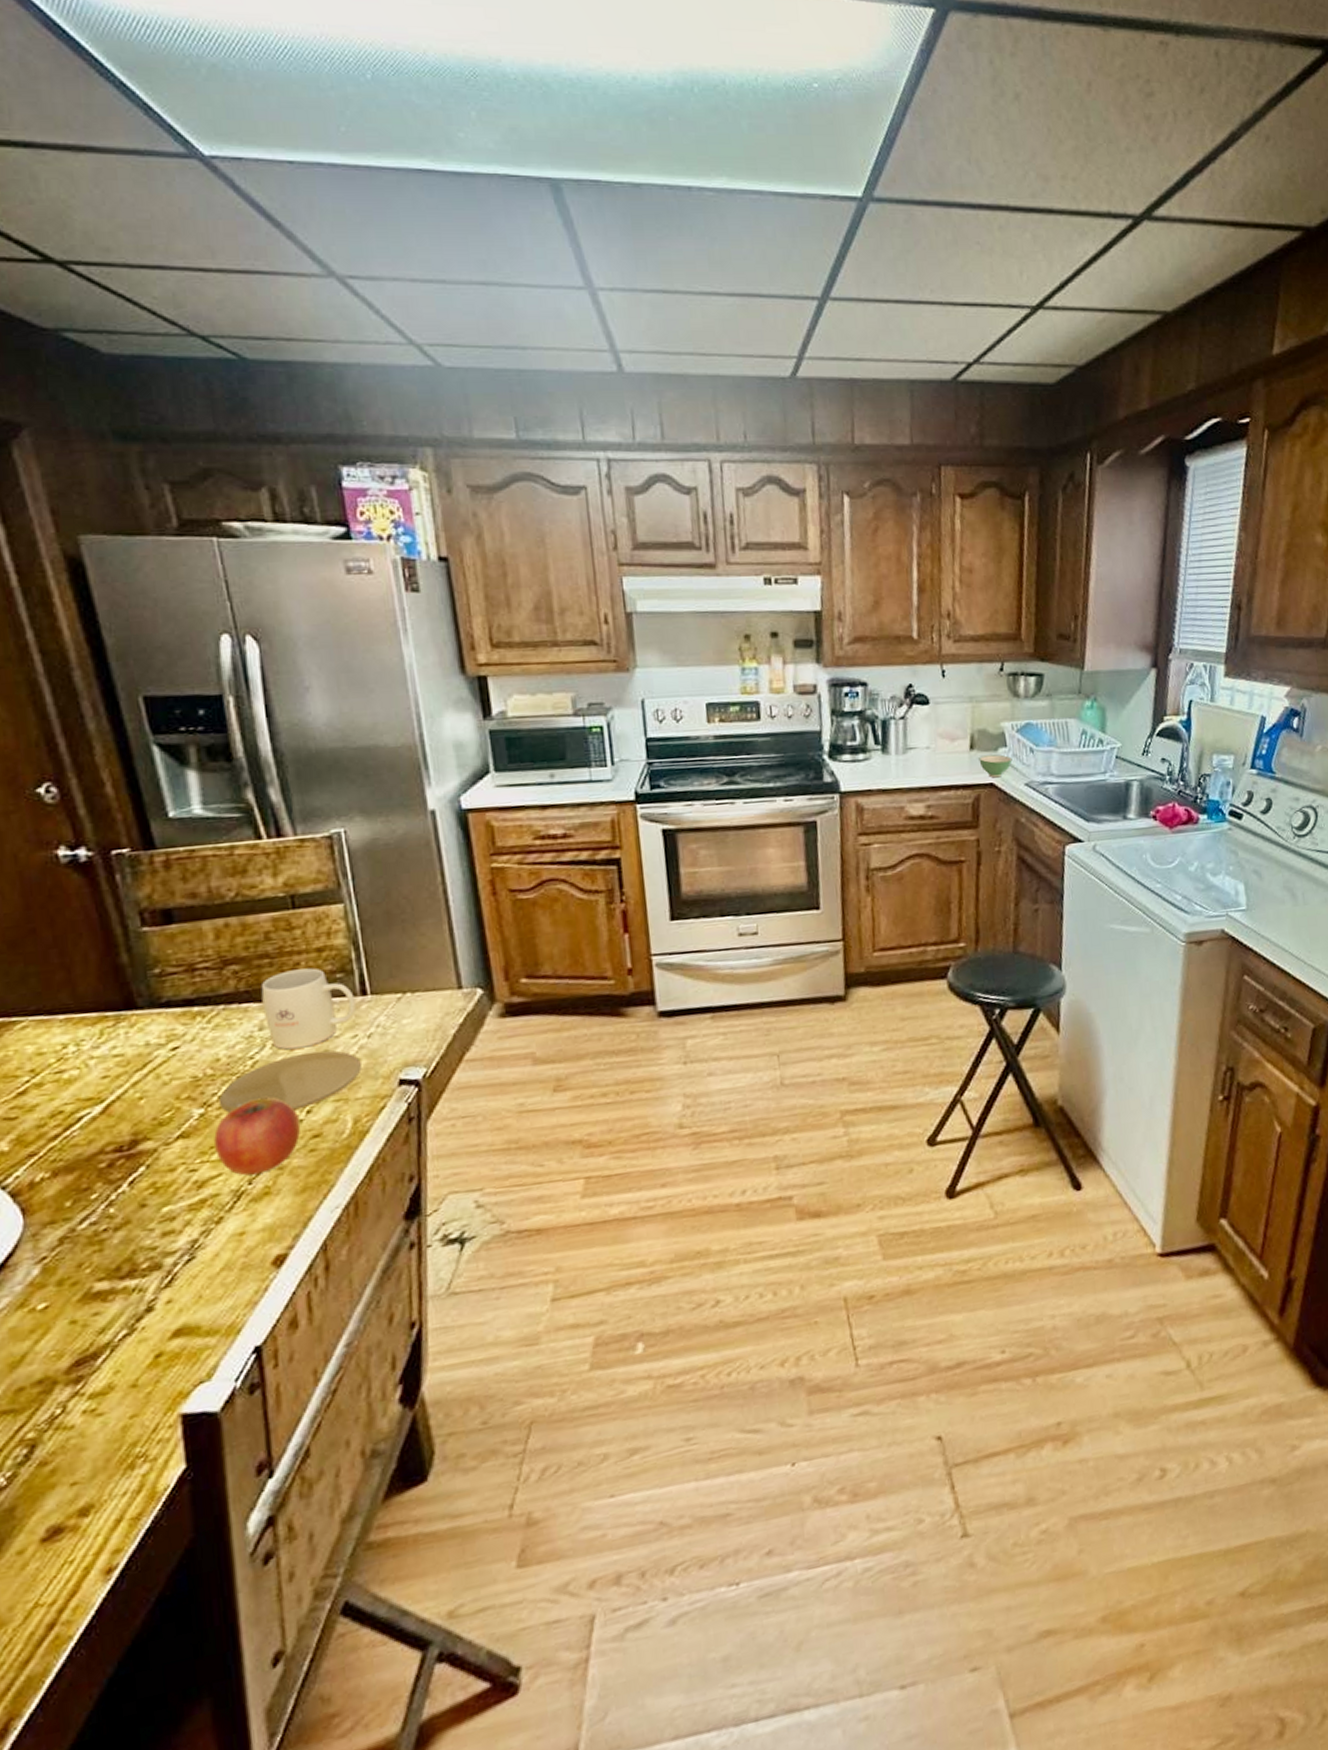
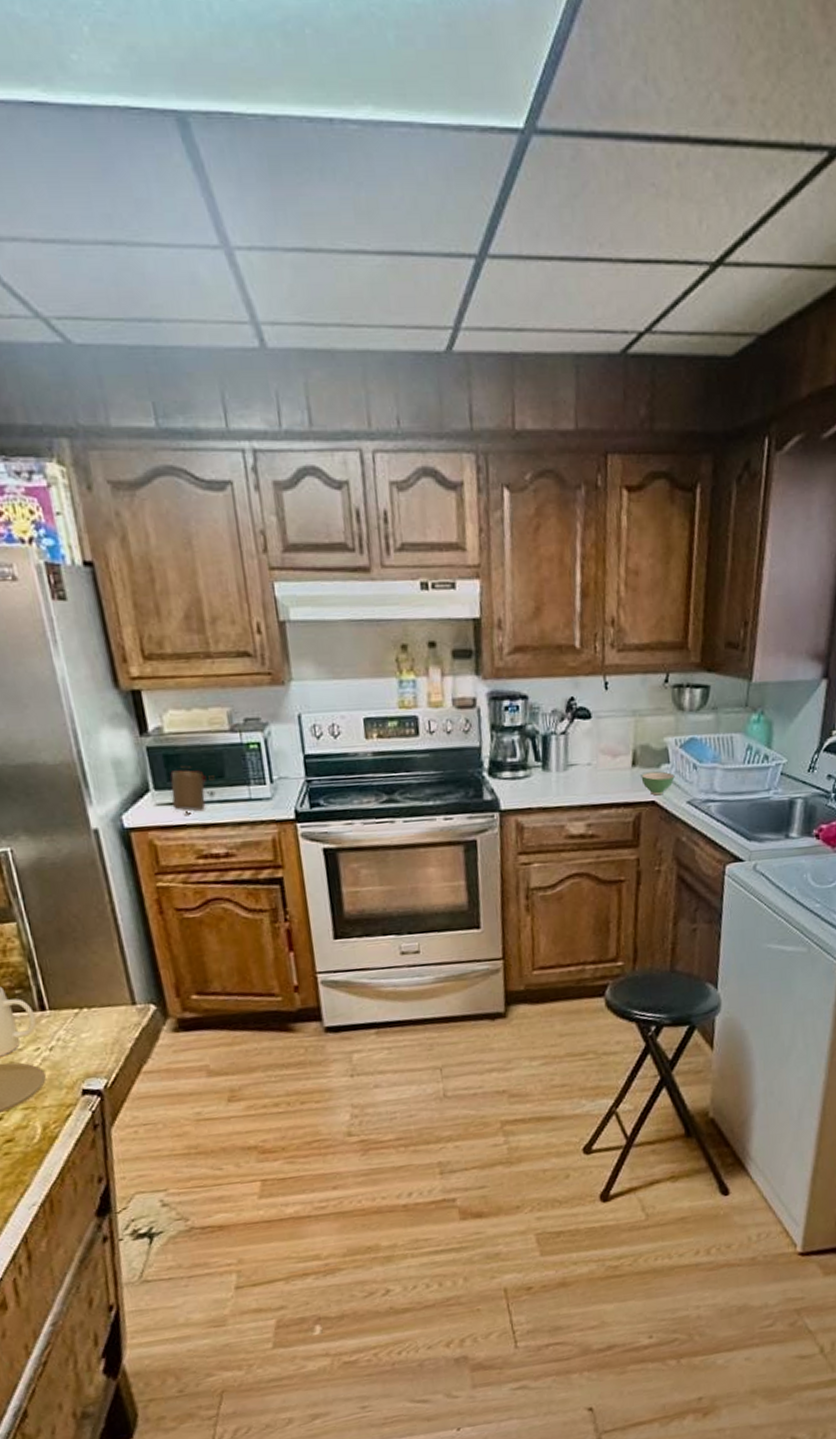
canister: none [512,748,556,796] -> present [170,765,216,815]

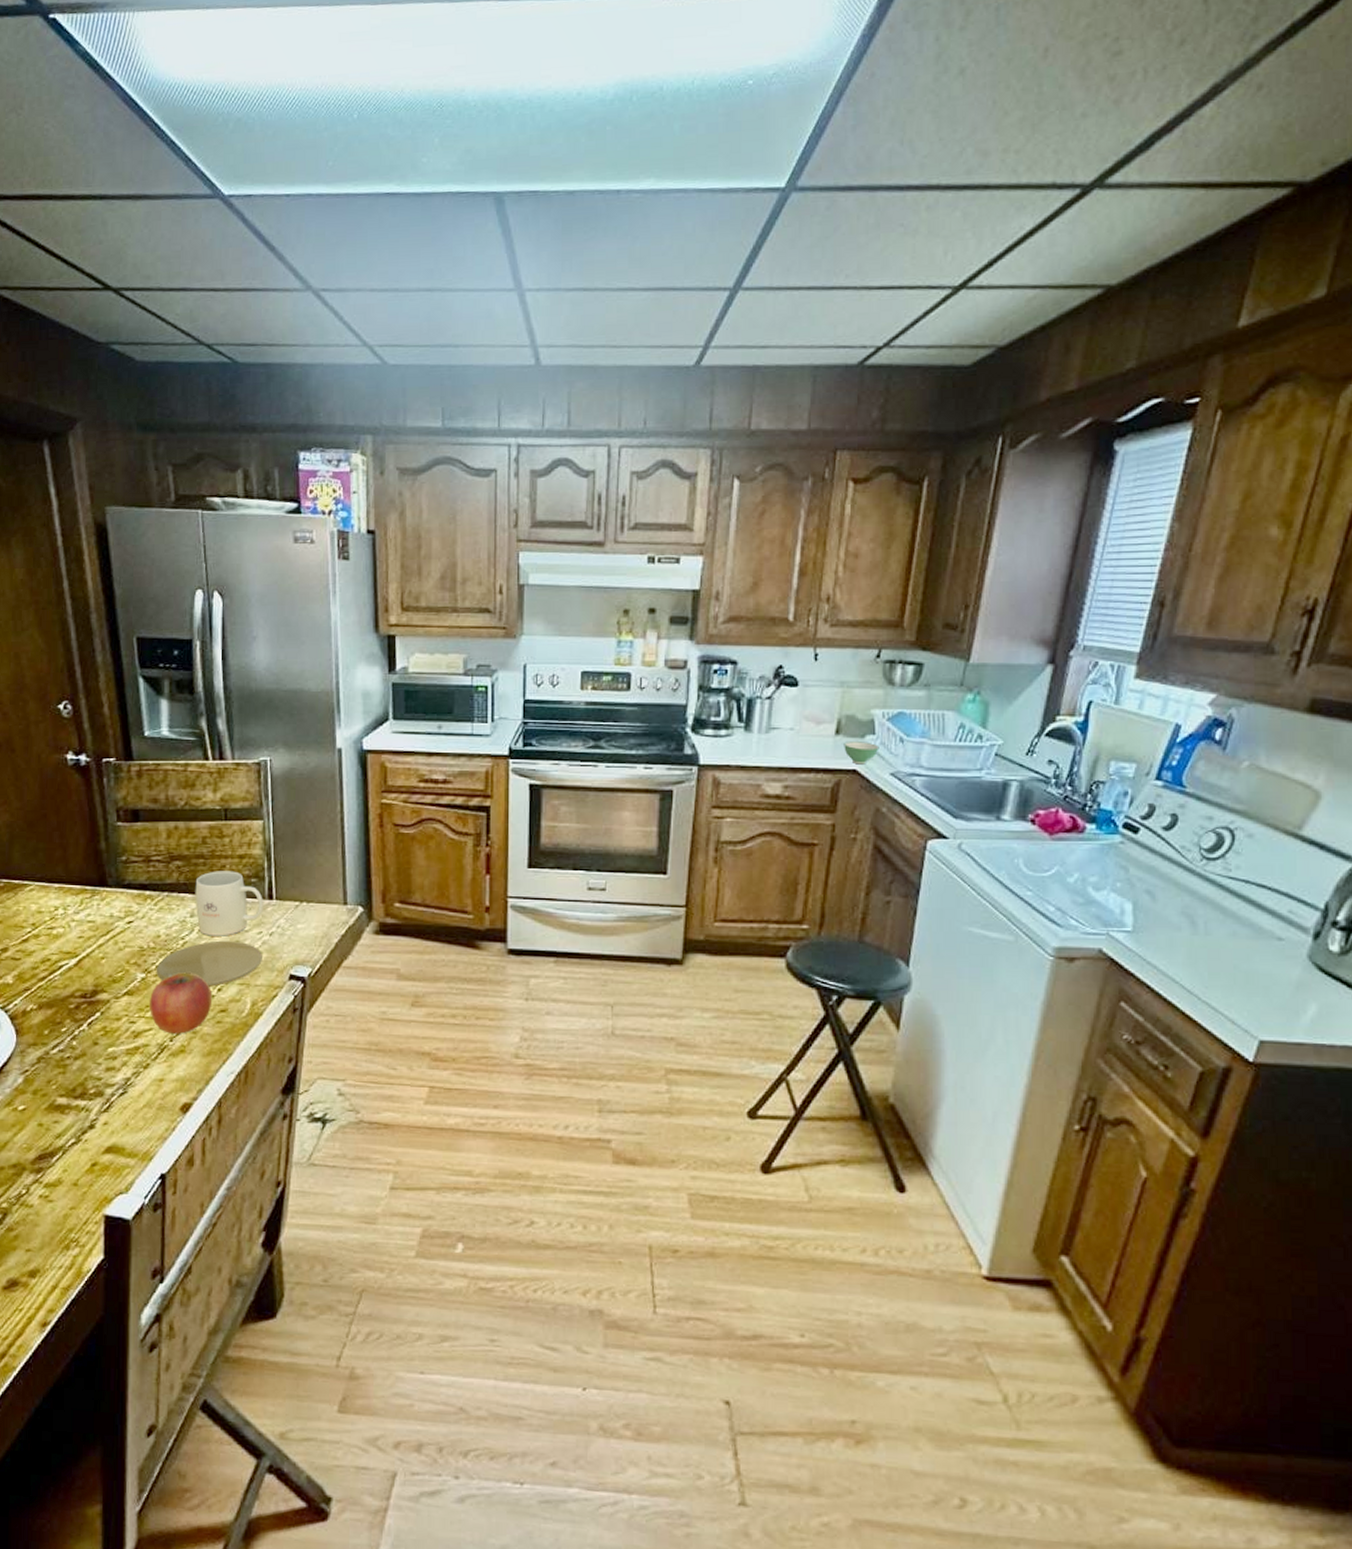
canister: present [170,765,216,815] -> none [406,700,445,743]

